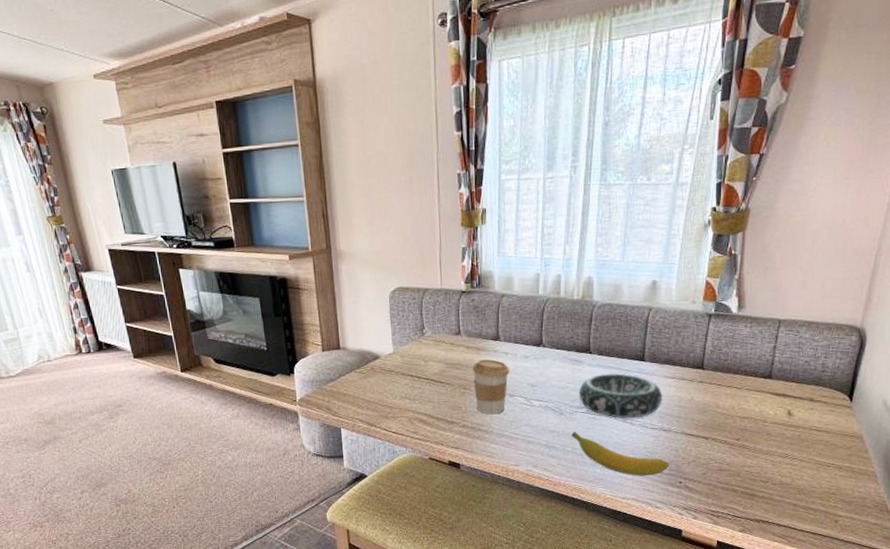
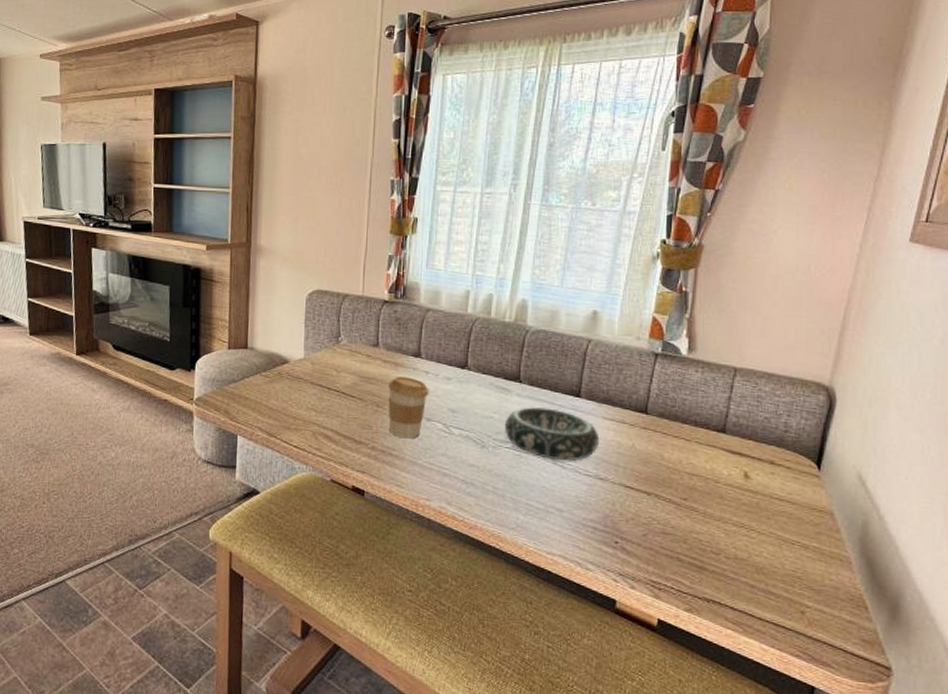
banana: present [571,432,670,476] -> none [493,469,605,531]

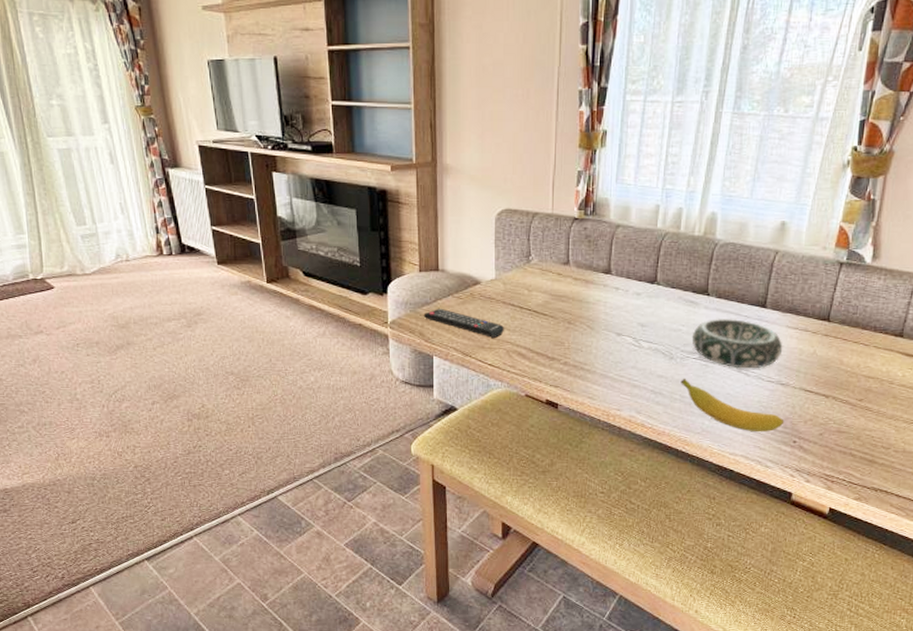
remote control: none [230,386,311,419] -> present [423,308,504,338]
coffee cup: present [388,377,429,439] -> none [579,294,619,354]
banana: none [493,469,605,531] -> present [680,379,785,433]

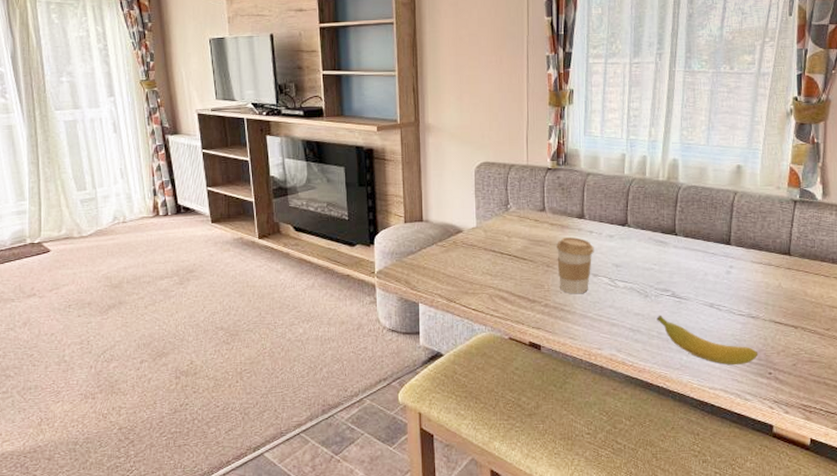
remote control: present [423,308,504,338] -> none [409,256,486,283]
coffee cup: none [579,294,619,354] -> present [557,237,594,294]
decorative bowl: present [691,318,783,369] -> none [664,255,750,304]

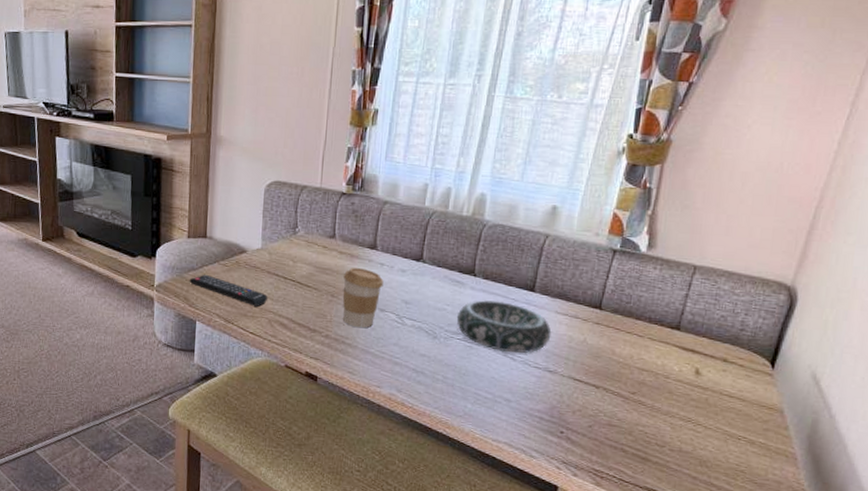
remote control: none [409,256,486,283] -> present [189,274,267,307]
banana: present [657,316,759,366] -> none [443,359,552,420]
decorative bowl: none [664,255,750,304] -> present [456,300,552,354]

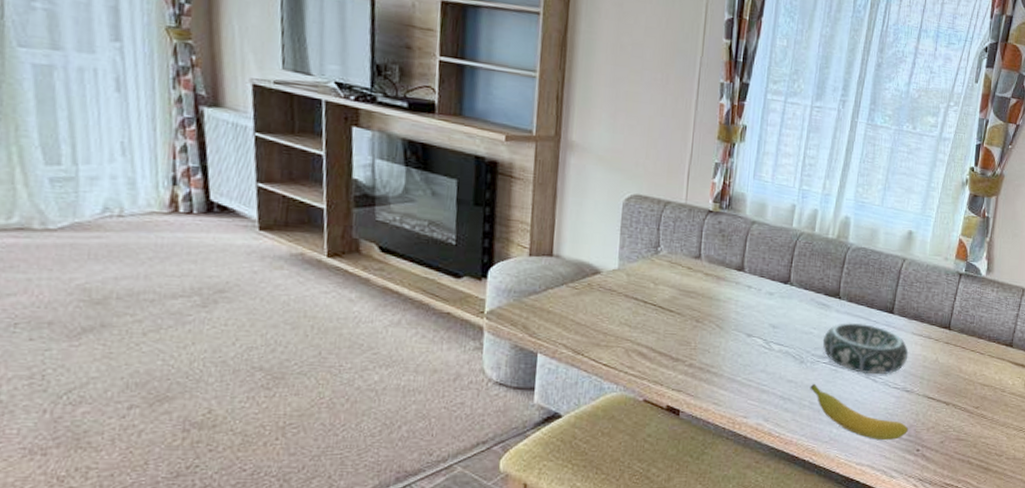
remote control: present [189,274,267,307] -> none [529,298,624,335]
coffee cup: present [342,268,384,329] -> none [708,291,751,355]
banana: none [443,359,552,420] -> present [810,384,909,441]

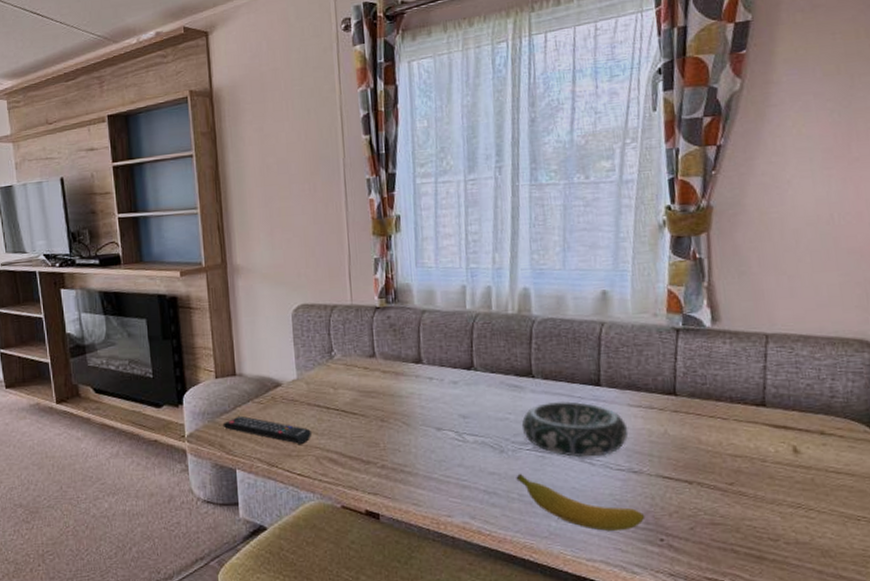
remote control: none [529,298,624,335] -> present [222,415,311,444]

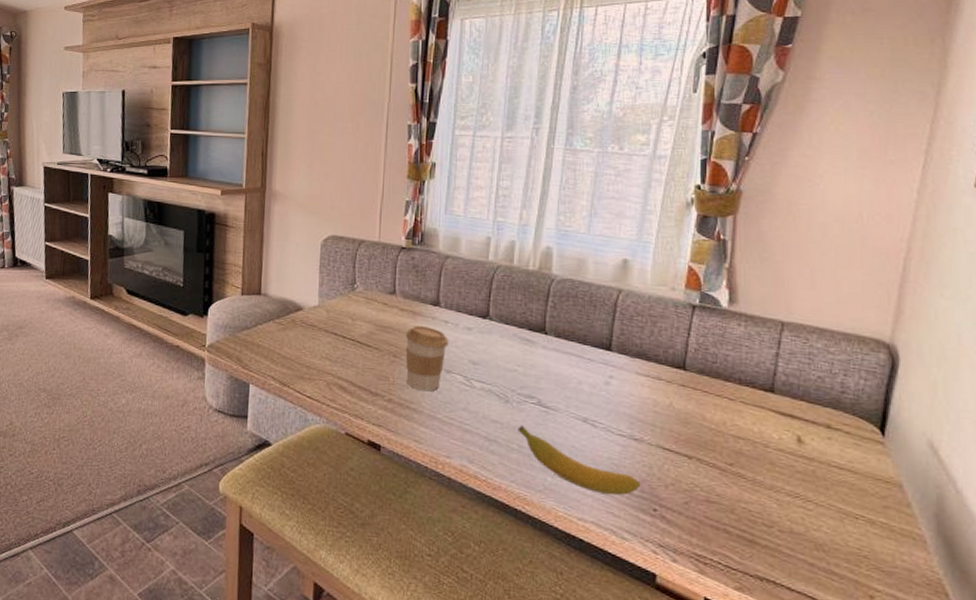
remote control: present [222,415,311,444] -> none [242,333,325,368]
coffee cup: none [391,386,436,453] -> present [405,326,449,392]
decorative bowl: present [521,400,629,457] -> none [529,360,634,419]

